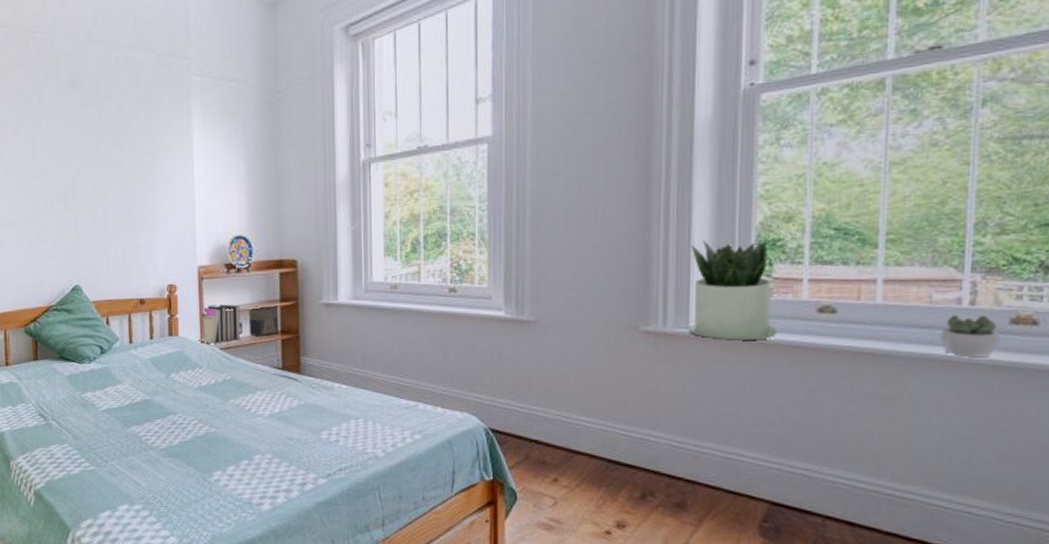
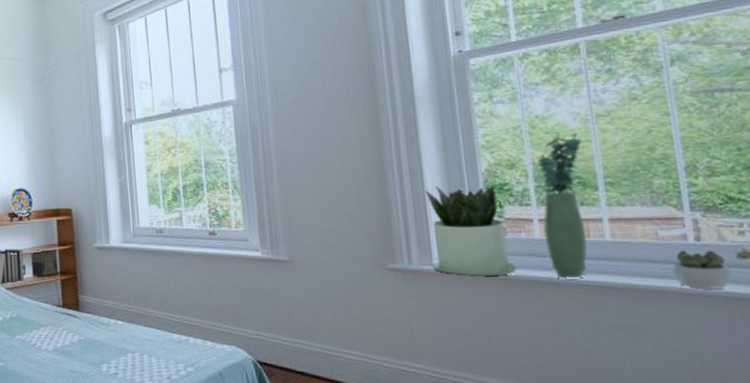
vase: none [812,182,870,344] -> present [538,132,588,279]

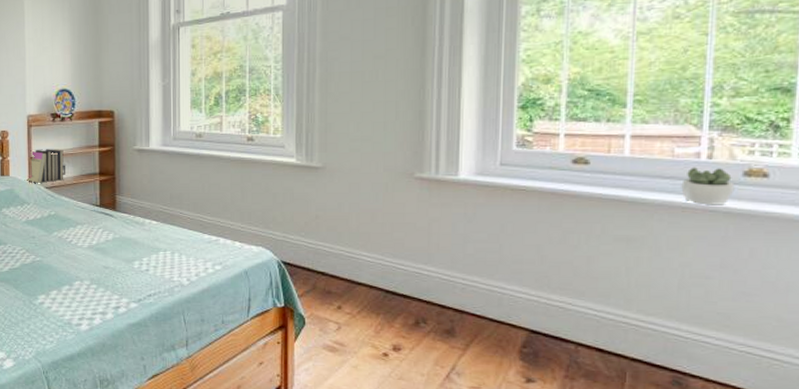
decorative box: present [31,248,58,278] -> none [72,149,97,178]
planter: present [425,185,519,277] -> none [456,98,539,188]
vase: present [538,132,588,279] -> none [568,49,620,192]

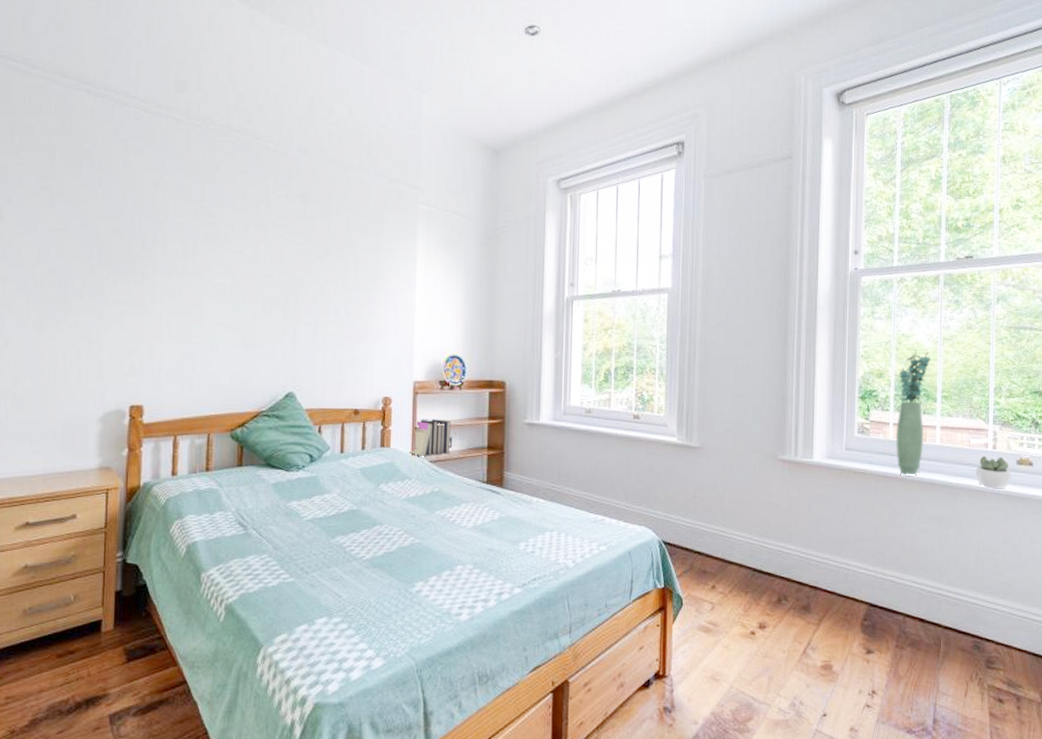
vase: none [568,49,620,192] -> present [896,351,931,476]

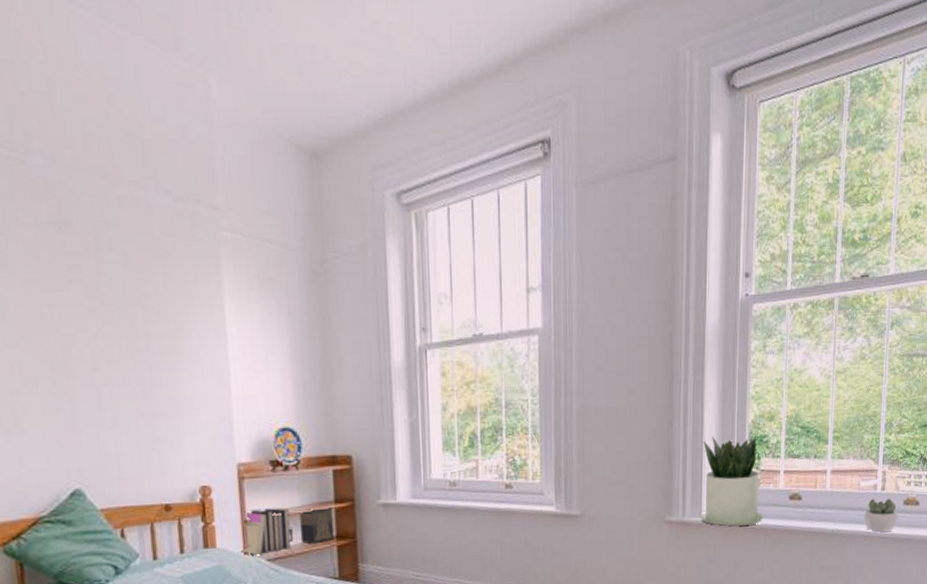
decorative box: none [459,421,486,452] -> present [300,507,334,544]
planter: none [811,387,875,471] -> present [699,436,765,528]
vase: present [896,351,931,476] -> none [786,387,824,526]

